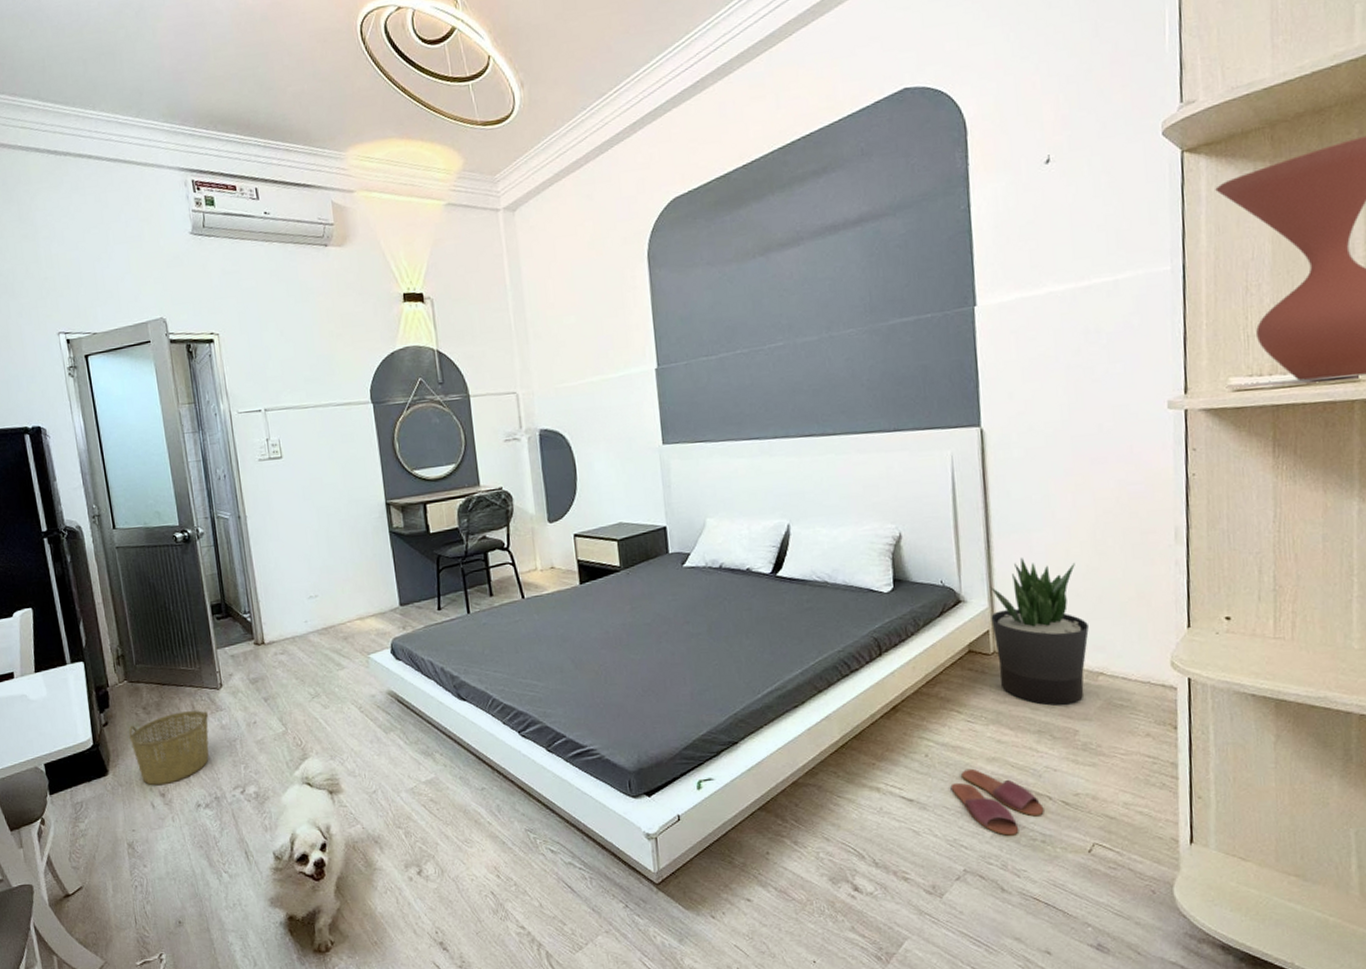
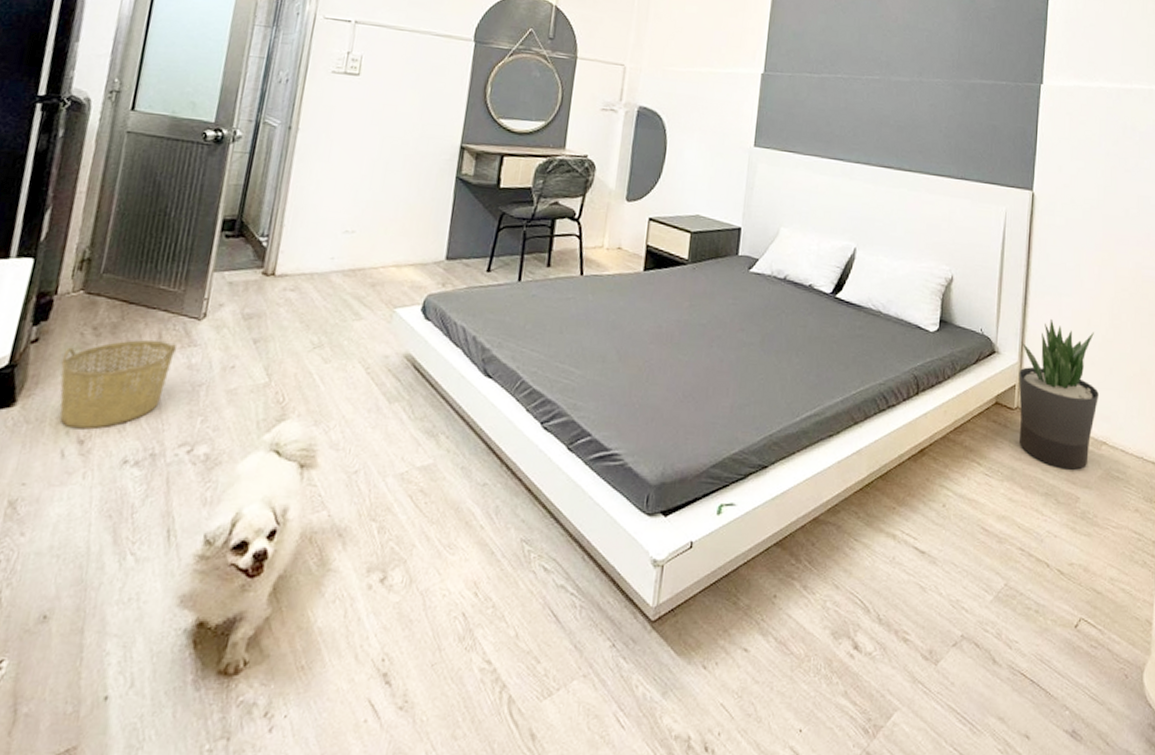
slippers: present [950,768,1044,836] -> none [961,524,1041,602]

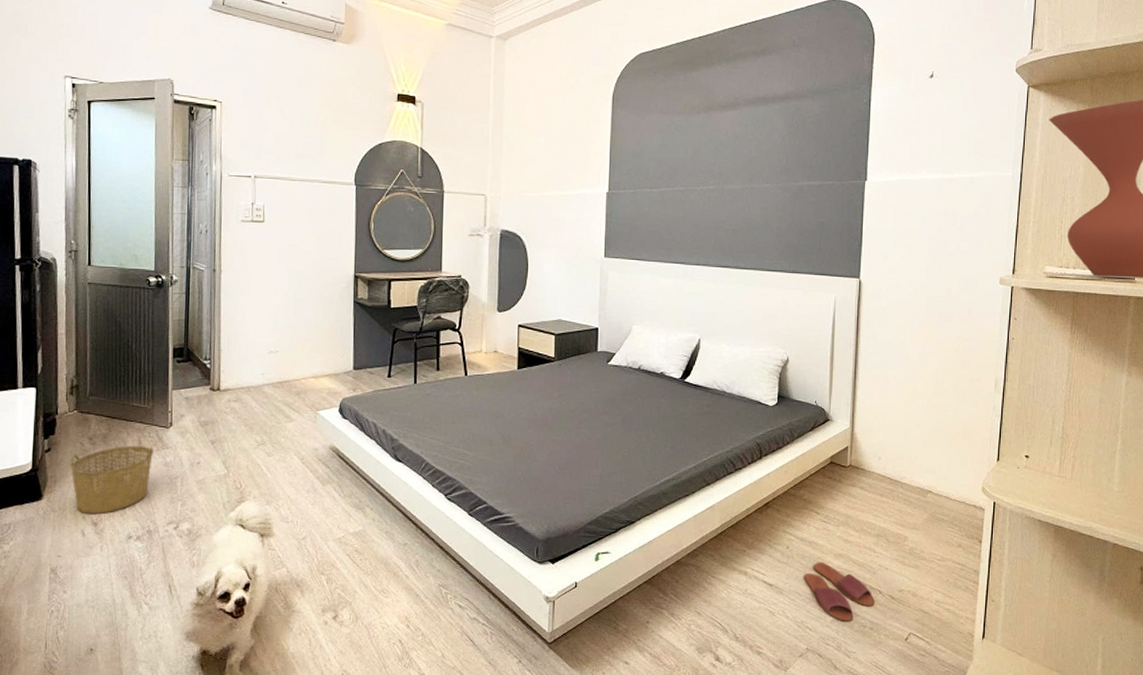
slippers: none [961,524,1041,602] -> present [804,562,875,621]
planter: present [1018,319,1099,470] -> none [851,390,924,515]

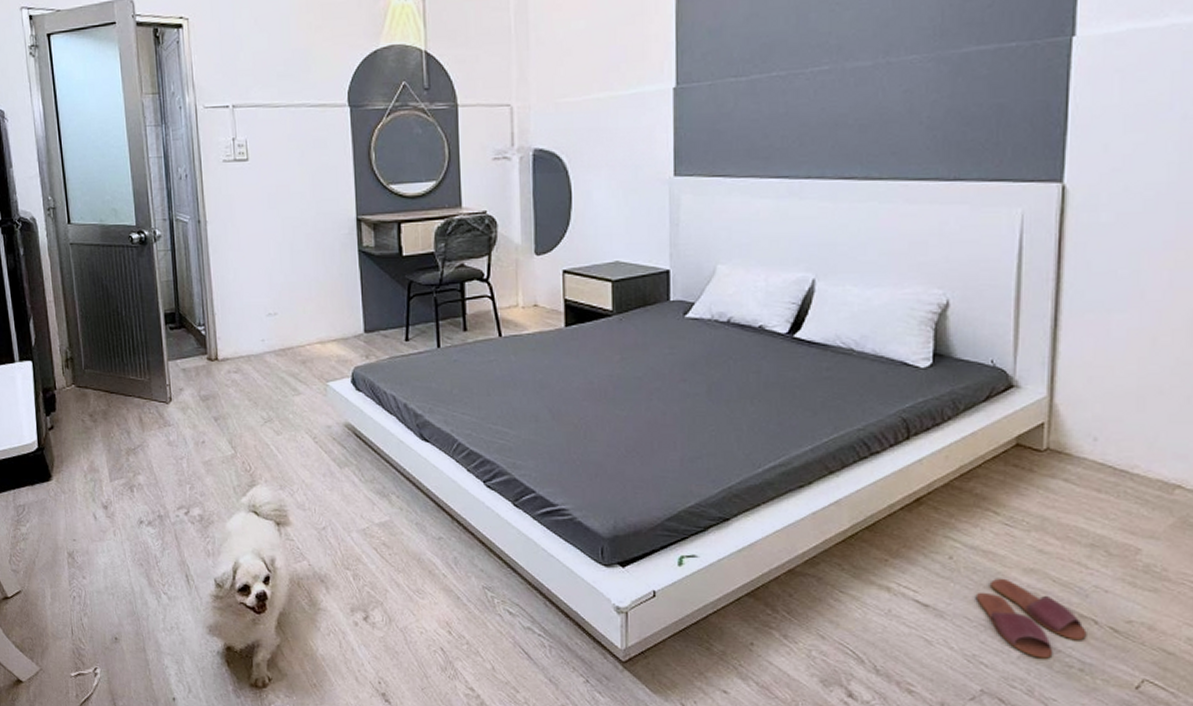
basket: present [70,446,154,515] -> none [74,423,156,497]

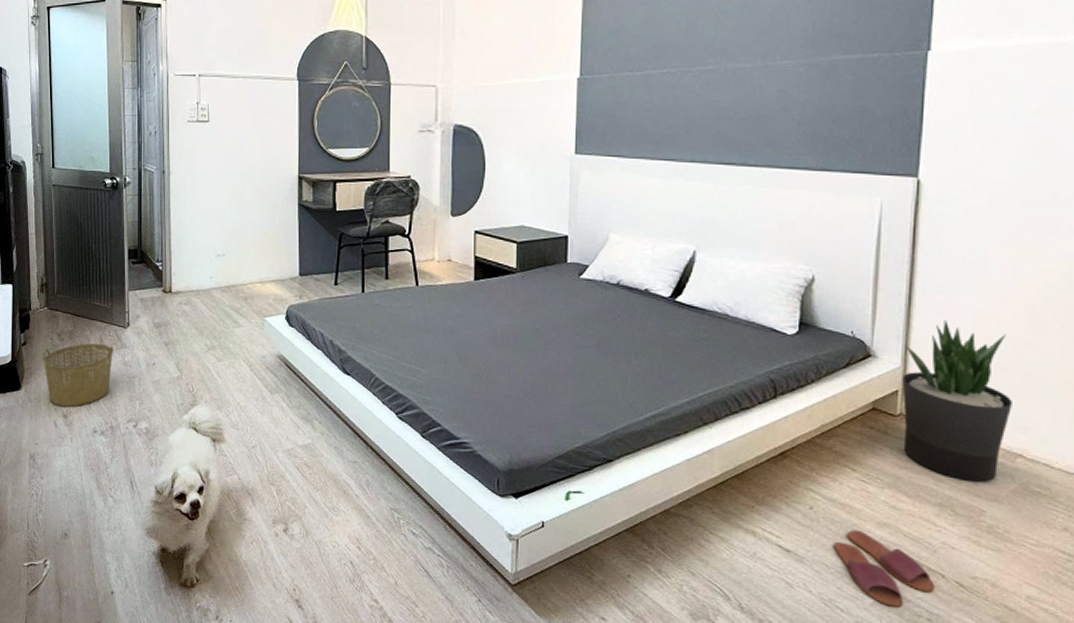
basket: none [74,423,156,497] -> present [43,343,114,408]
planter: none [1048,342,1170,518] -> present [902,321,1012,482]

